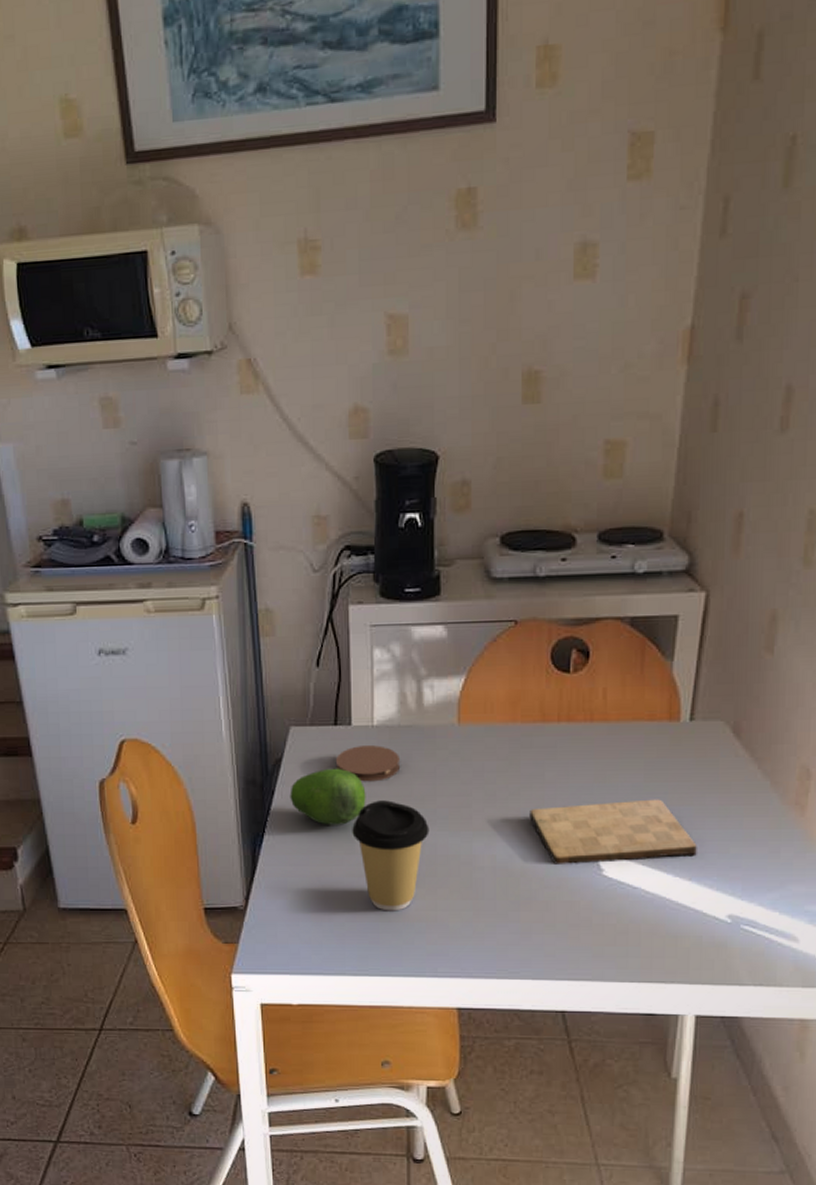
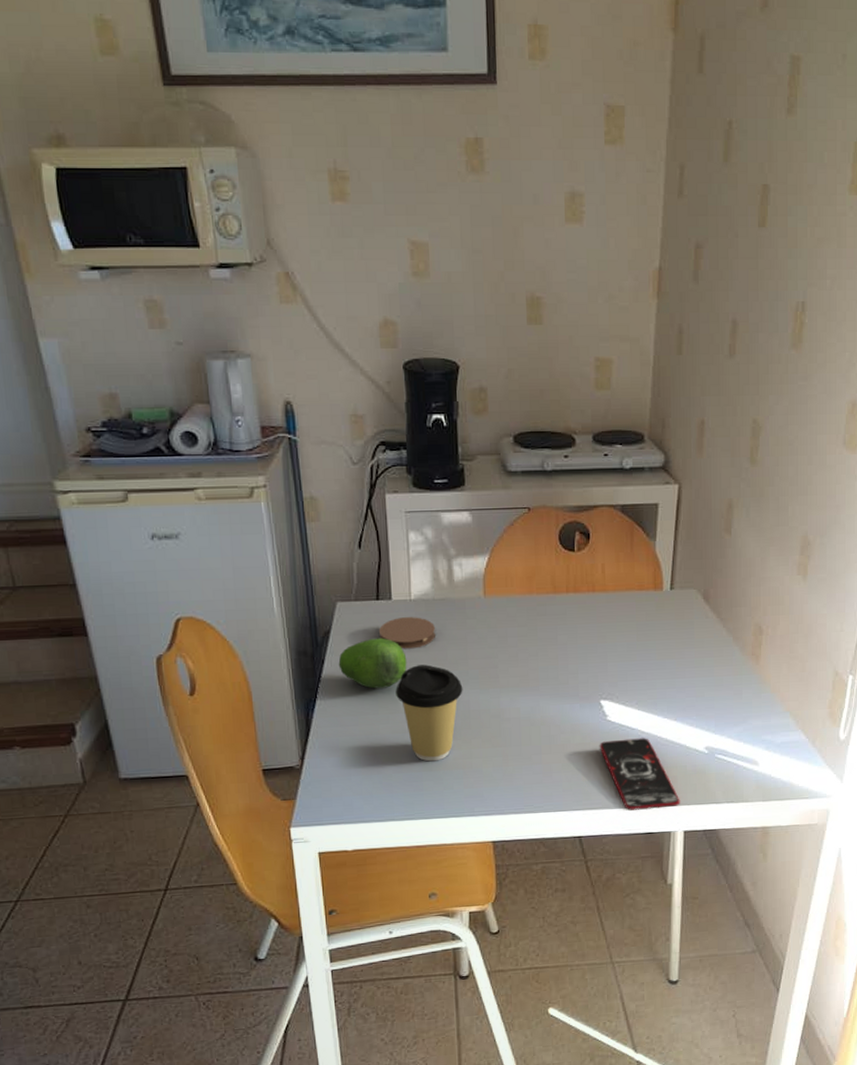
cutting board: present [529,799,697,864] -> none [546,655,680,713]
smartphone: none [591,899,692,986] -> present [599,738,680,811]

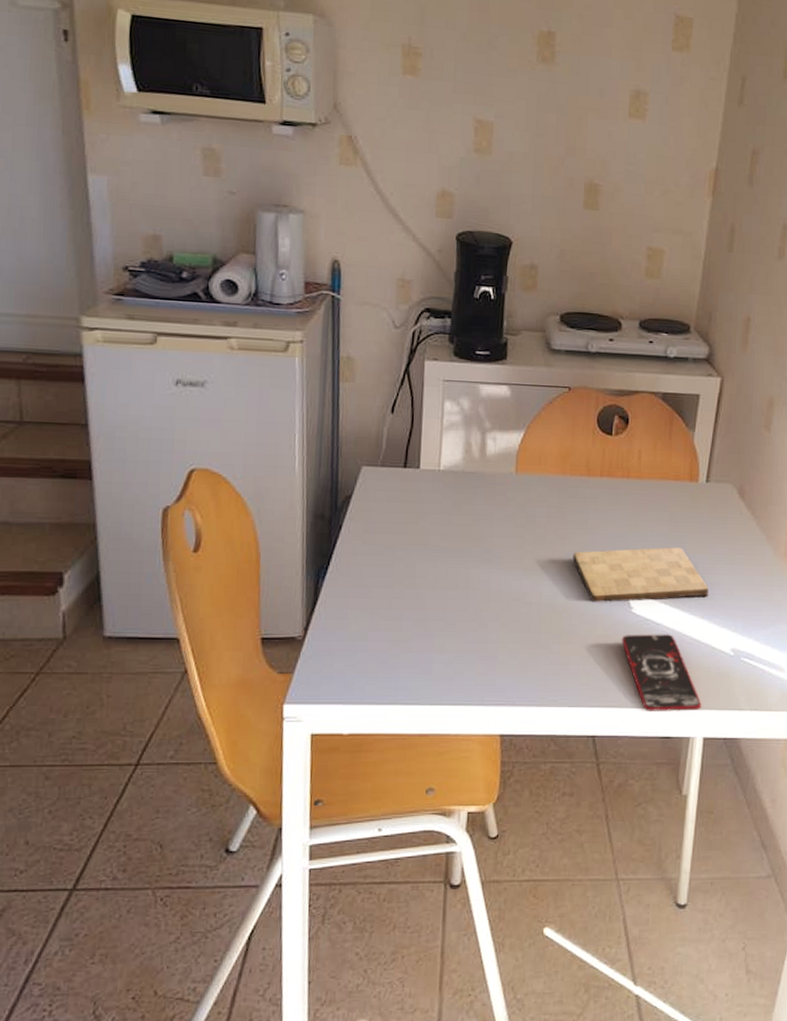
fruit: present [338,638,407,689] -> none [356,507,429,561]
coaster: present [378,617,435,649] -> none [402,488,462,522]
coffee cup: present [395,664,463,762] -> none [413,539,485,643]
cutting board: none [546,655,680,713] -> present [573,547,709,602]

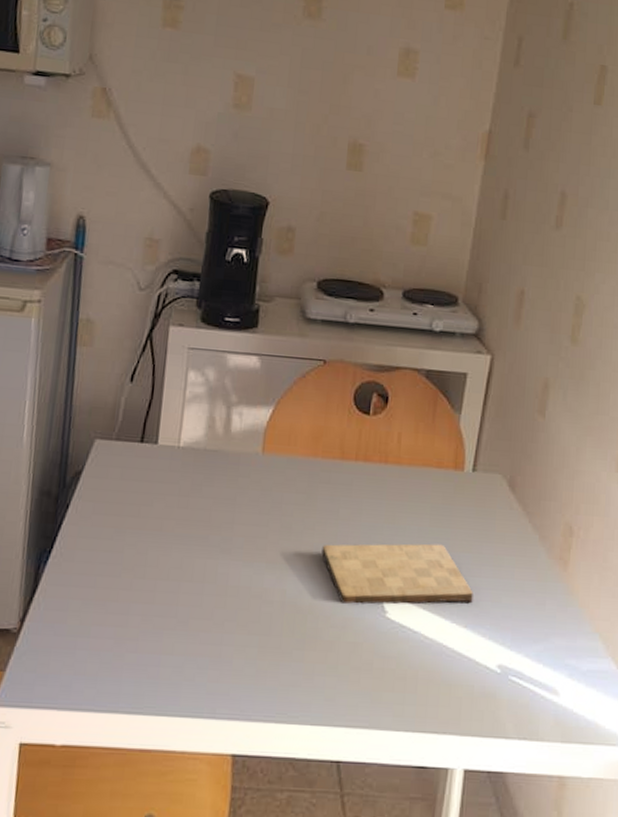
smartphone: present [621,634,702,711] -> none [373,643,463,737]

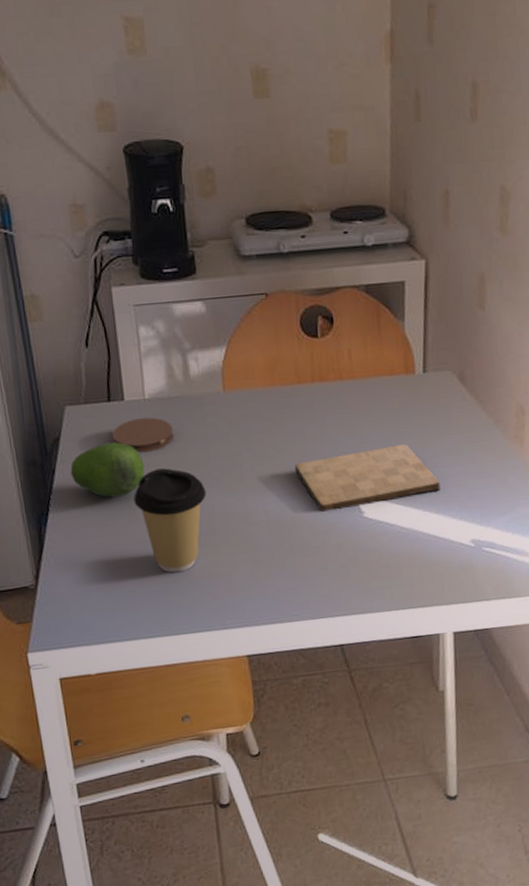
fruit: none [84,485,164,547] -> present [70,442,145,498]
coaster: none [136,465,202,504] -> present [111,417,173,453]
coffee cup: none [144,523,224,644] -> present [133,468,207,573]

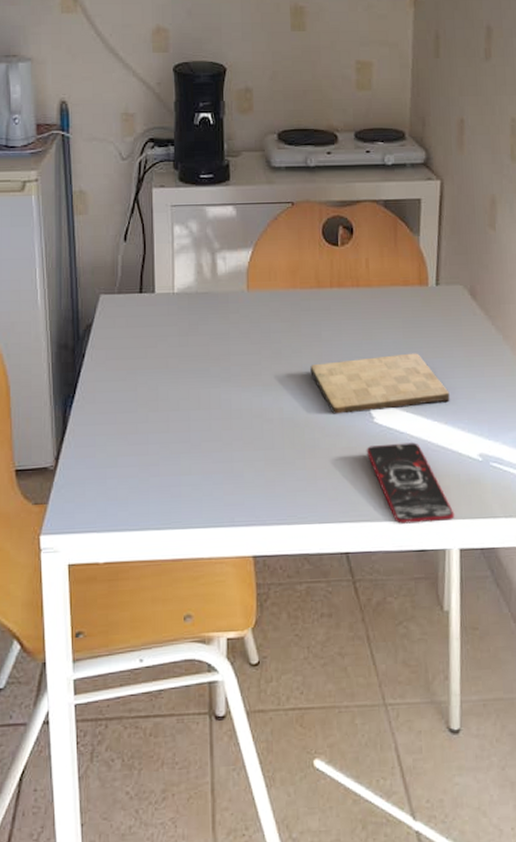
fruit: present [70,442,145,498] -> none [99,331,168,385]
coaster: present [111,417,173,453] -> none [140,310,197,344]
coffee cup: present [133,468,207,573] -> none [156,360,225,465]
smartphone: none [356,534,448,614] -> present [366,442,455,524]

